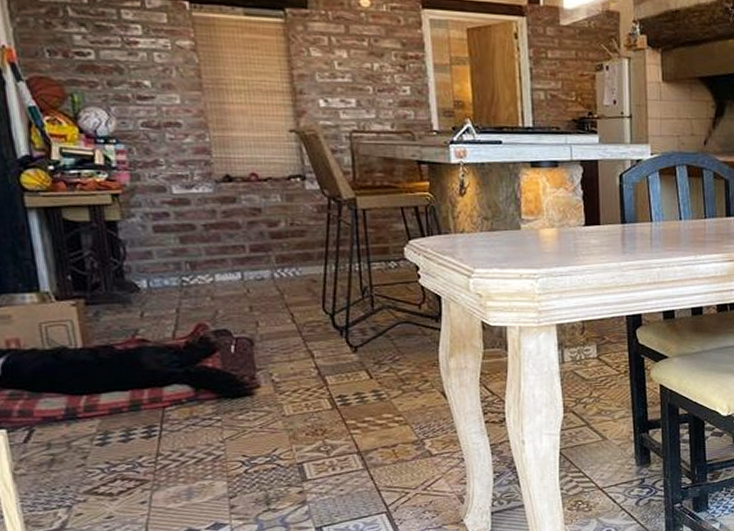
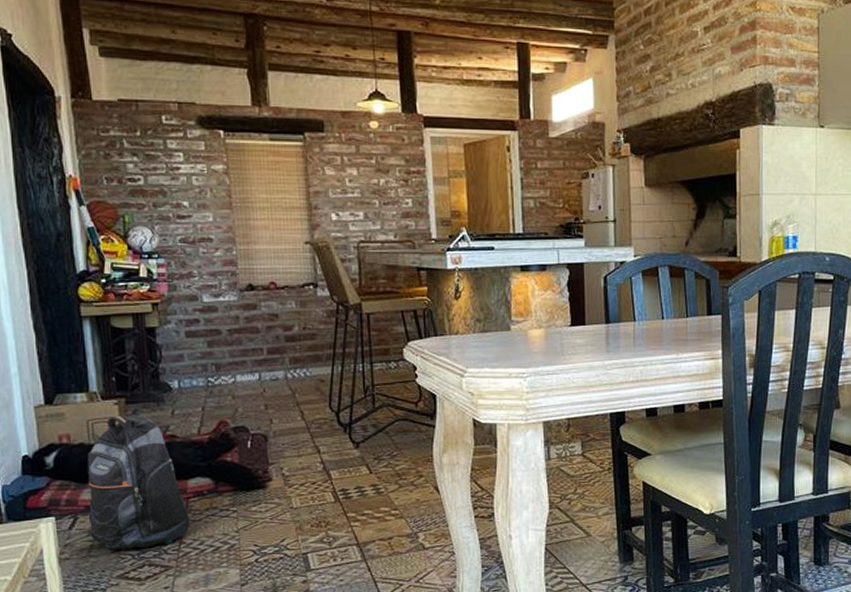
backpack: none [42,316,168,464] -> present [87,414,190,550]

